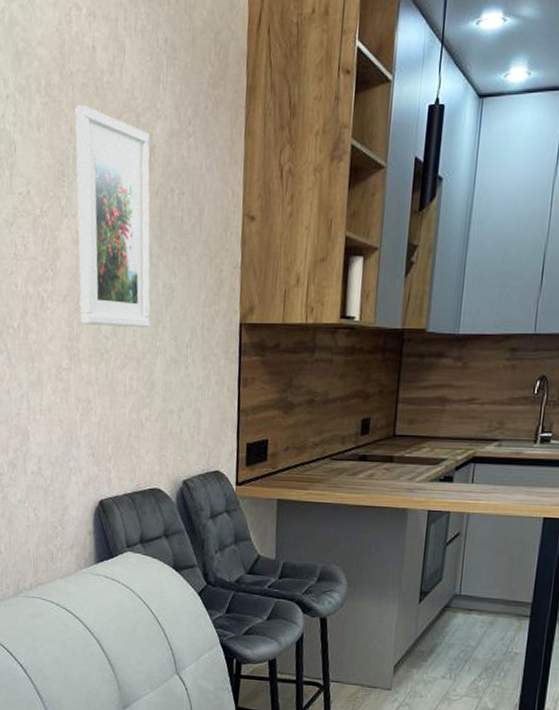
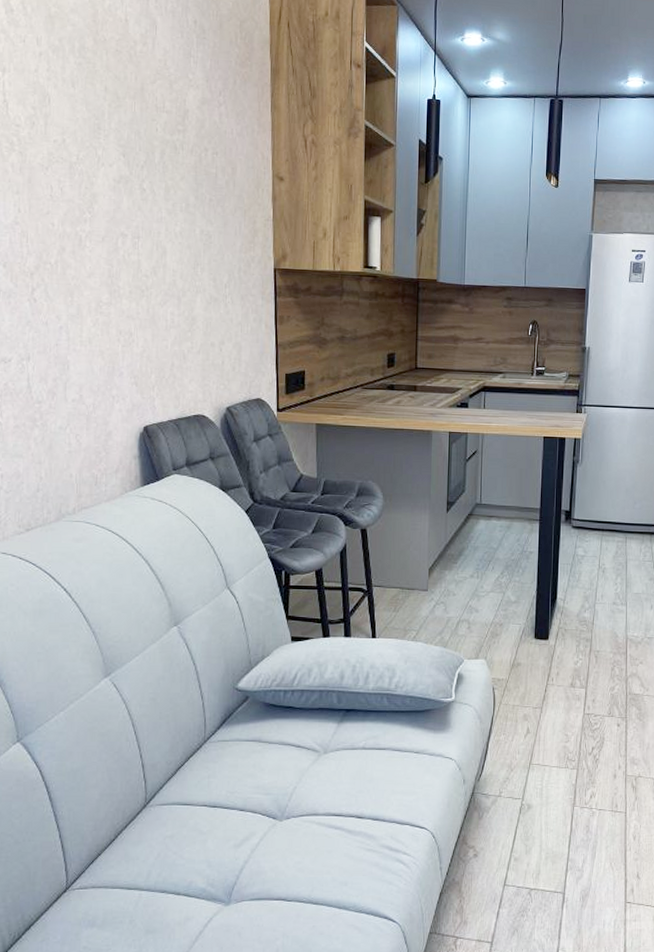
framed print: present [75,105,150,328] -> none [109,68,189,269]

